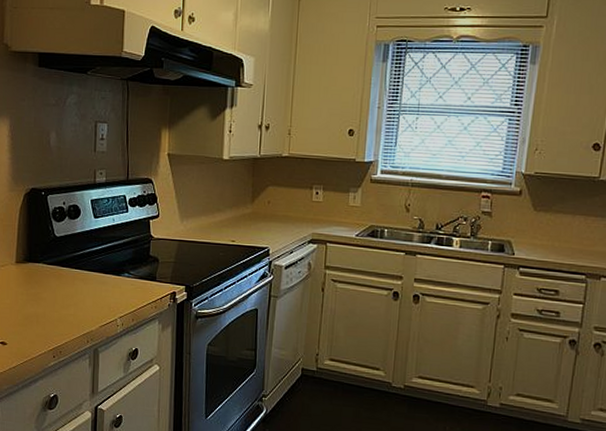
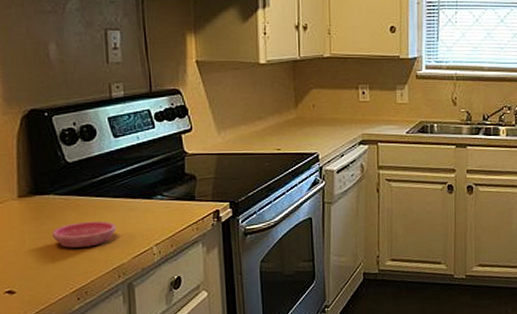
saucer: none [38,289,89,312] -> present [51,221,116,248]

